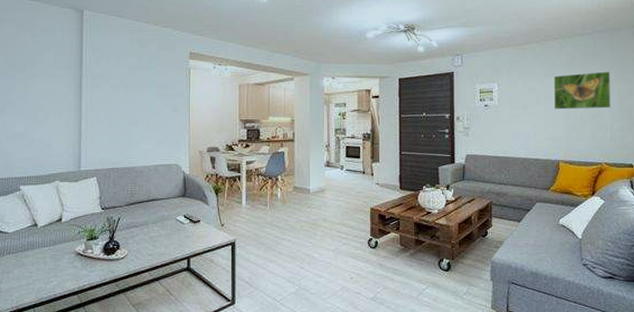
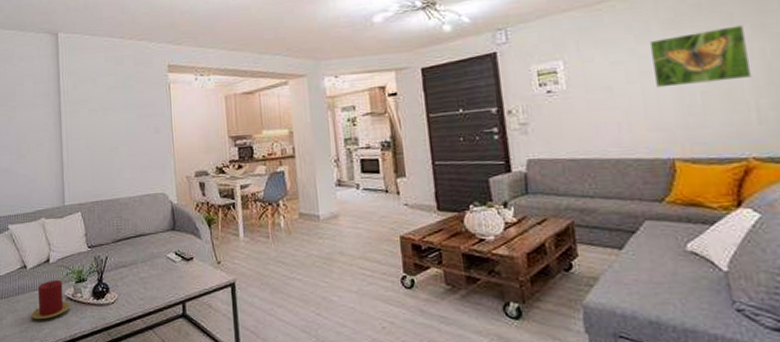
candle: none [39,237,81,272] -> present [30,279,71,319]

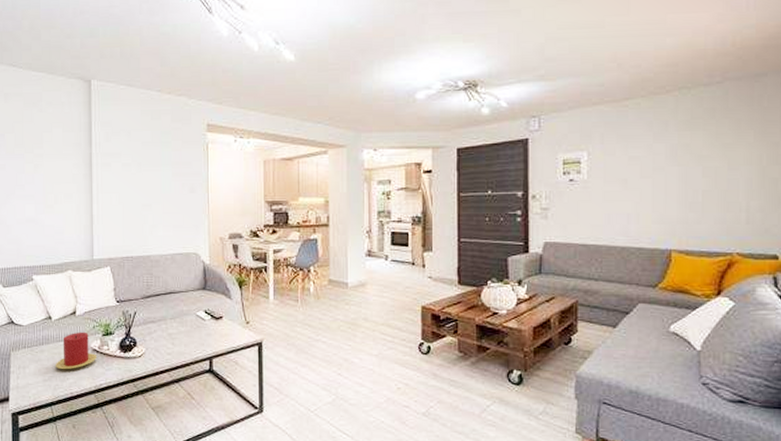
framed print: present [649,25,753,88] -> none [665,132,749,184]

